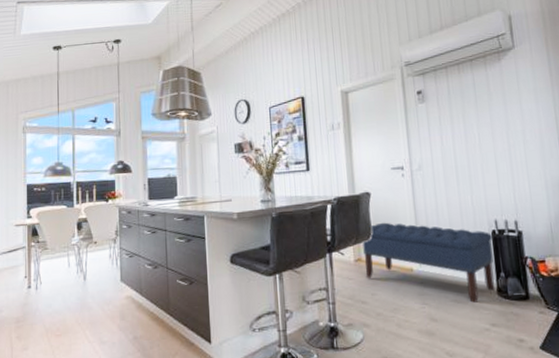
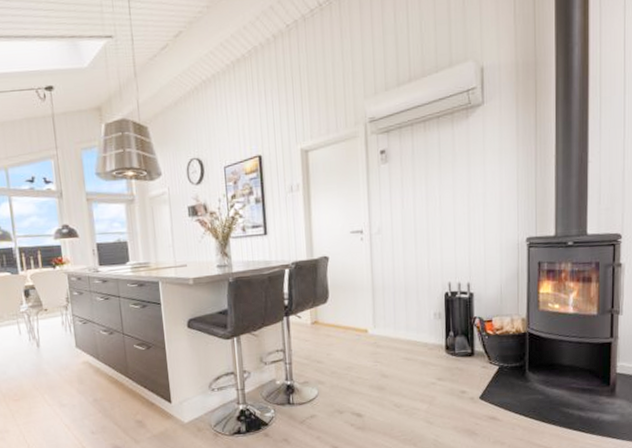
bench: present [363,222,495,303] -> none [320,286,445,360]

